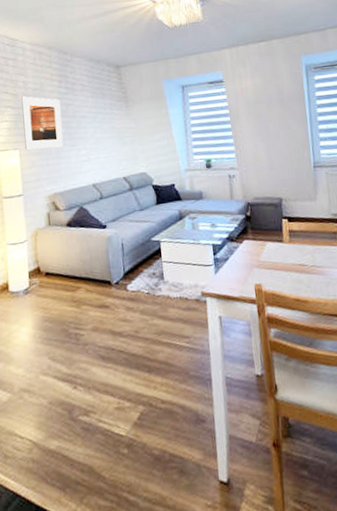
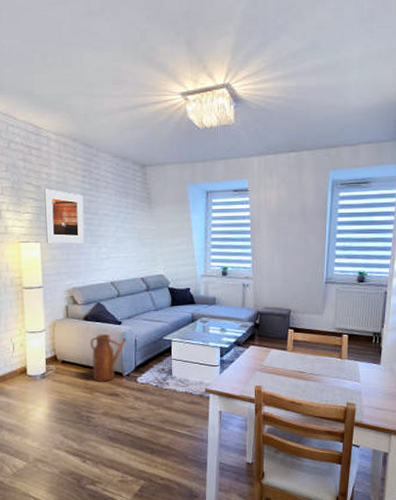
watering can: none [74,239,113,295] -> present [90,334,127,383]

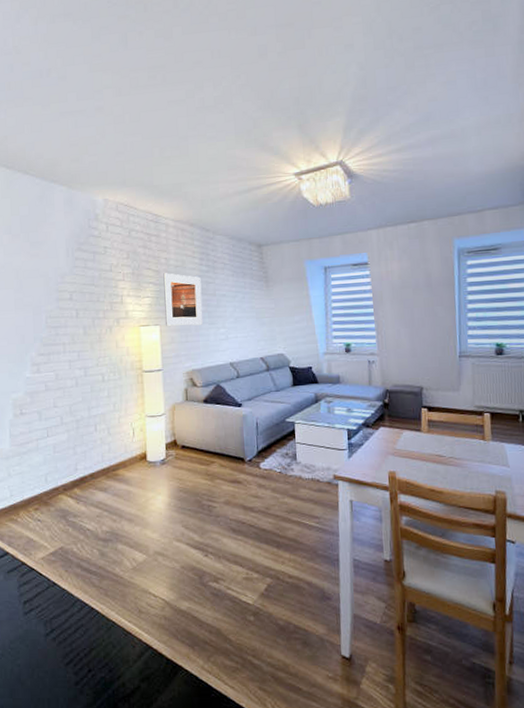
watering can: present [90,334,127,383] -> none [210,416,248,469]

